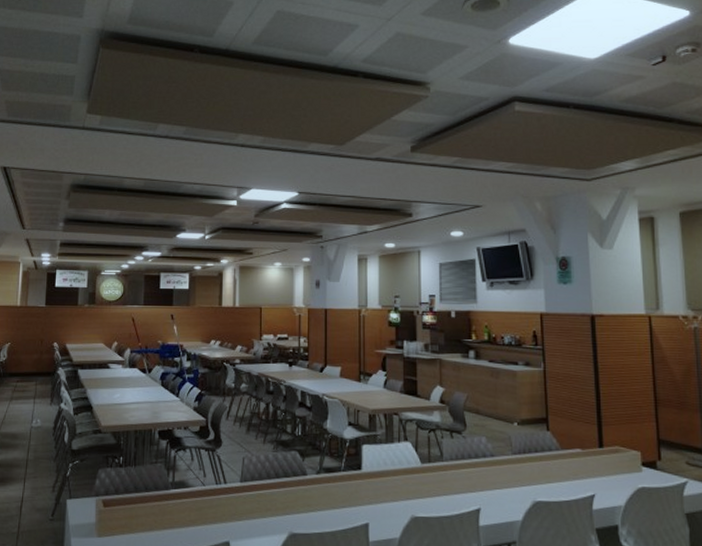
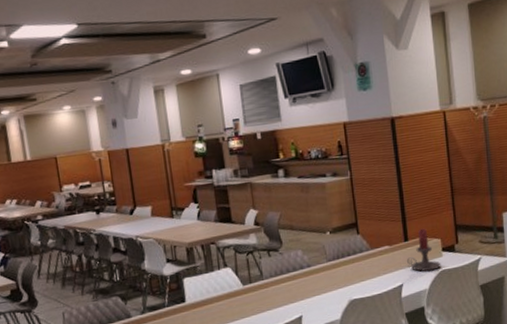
candle holder: none [600,436,640,486] -> present [406,228,441,272]

